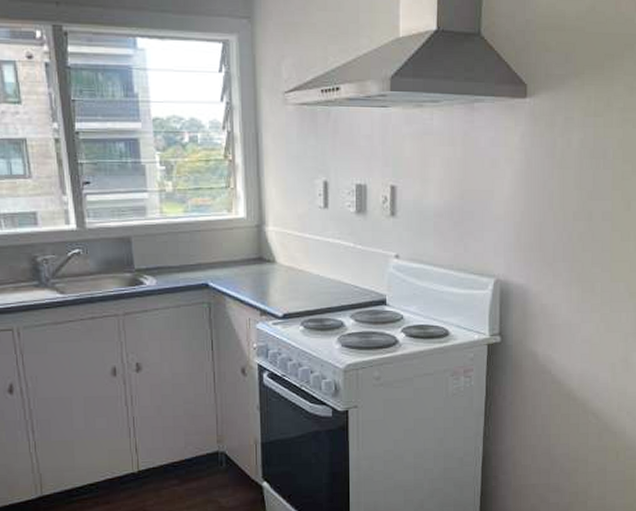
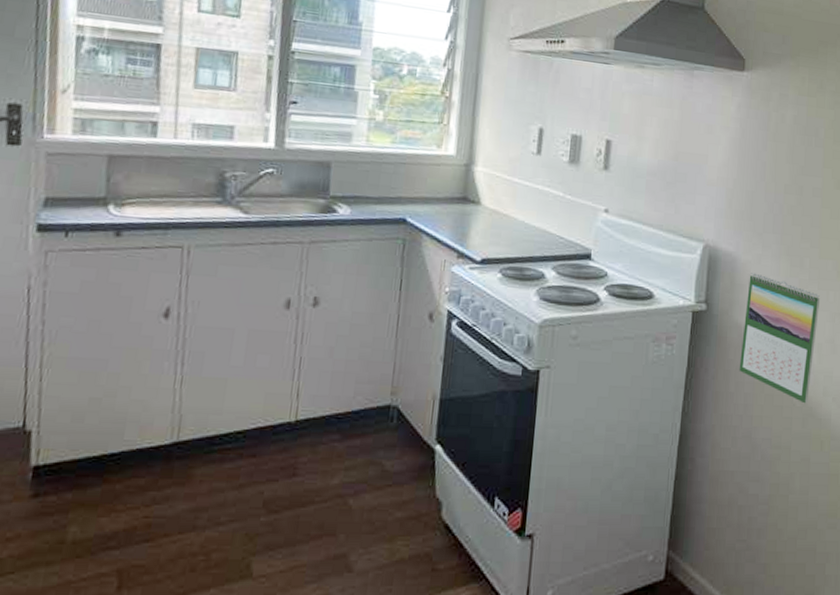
calendar: none [535,302,613,420] -> present [739,273,821,404]

